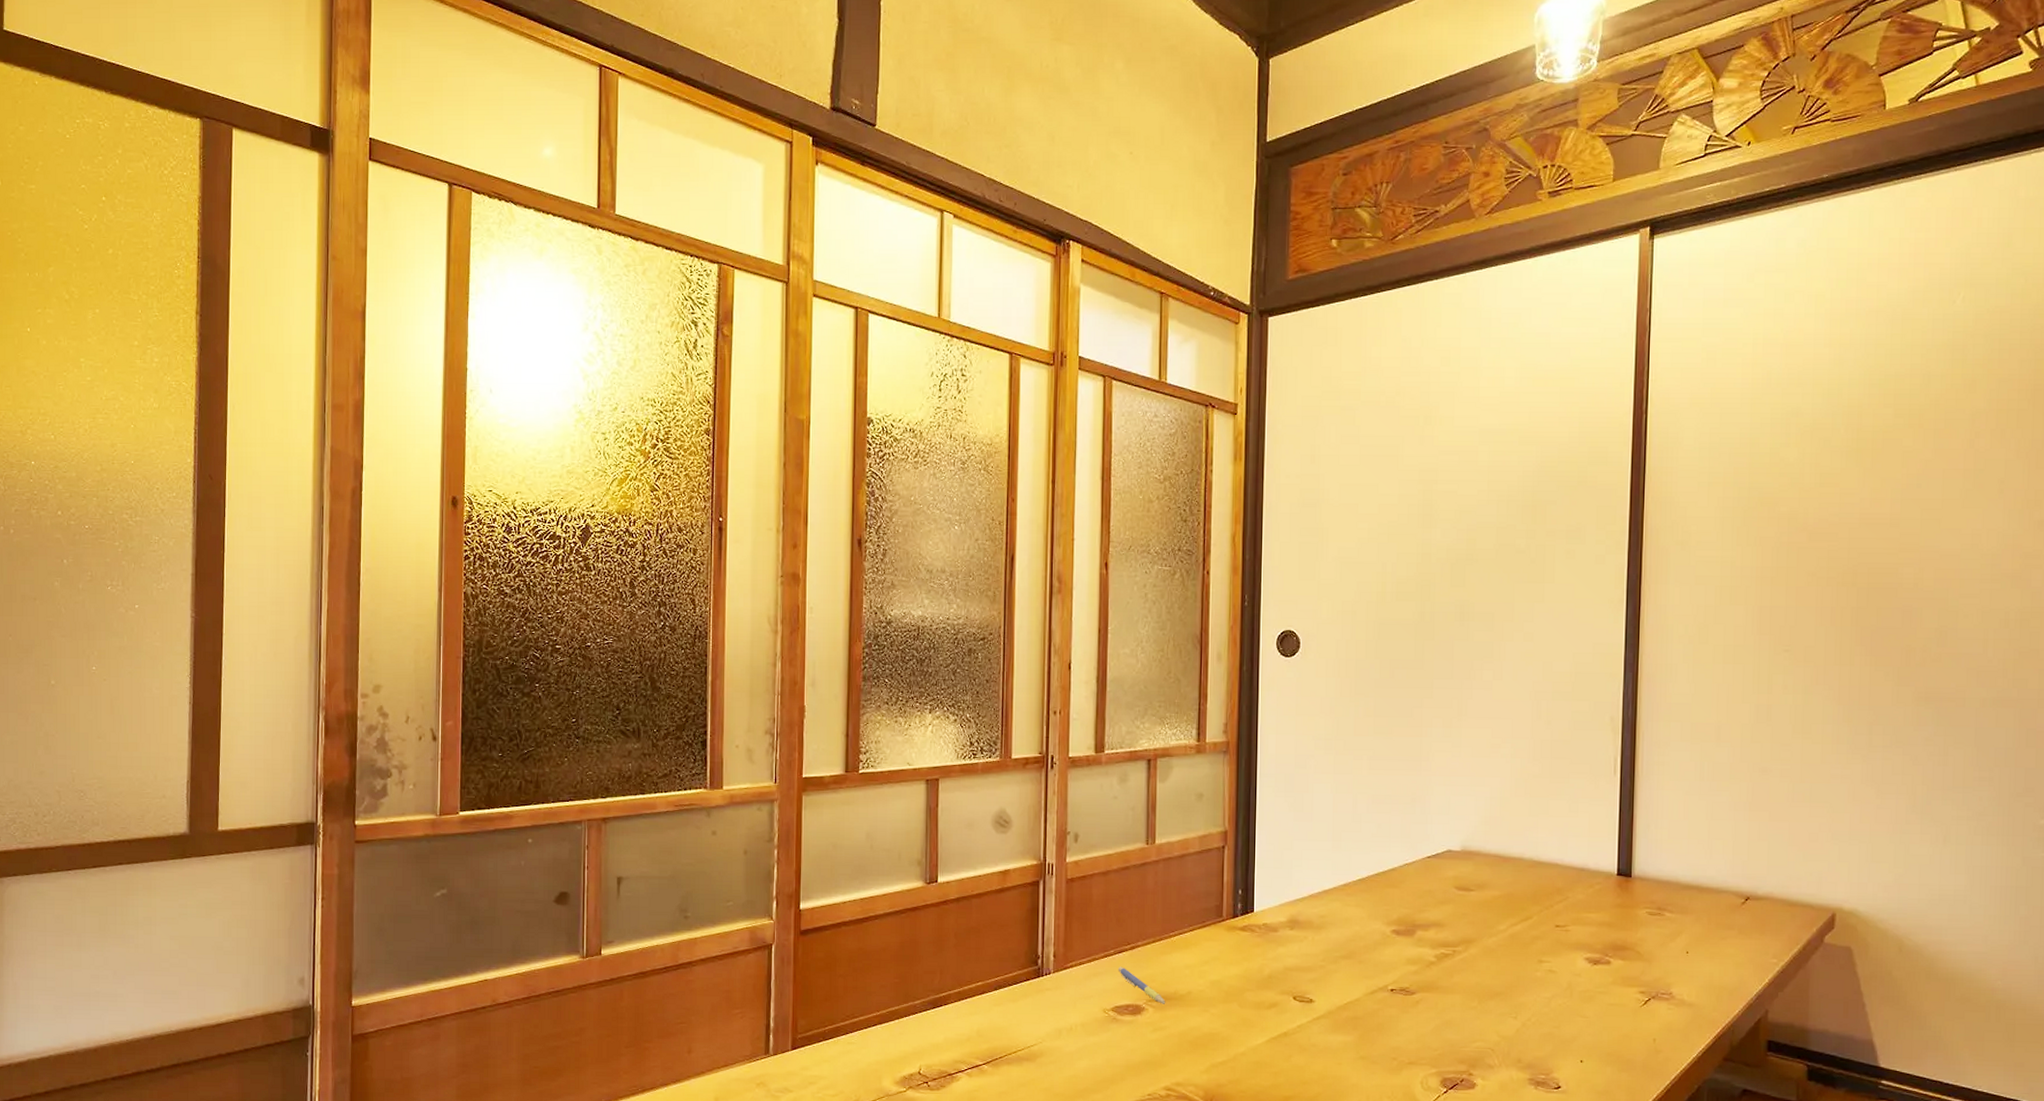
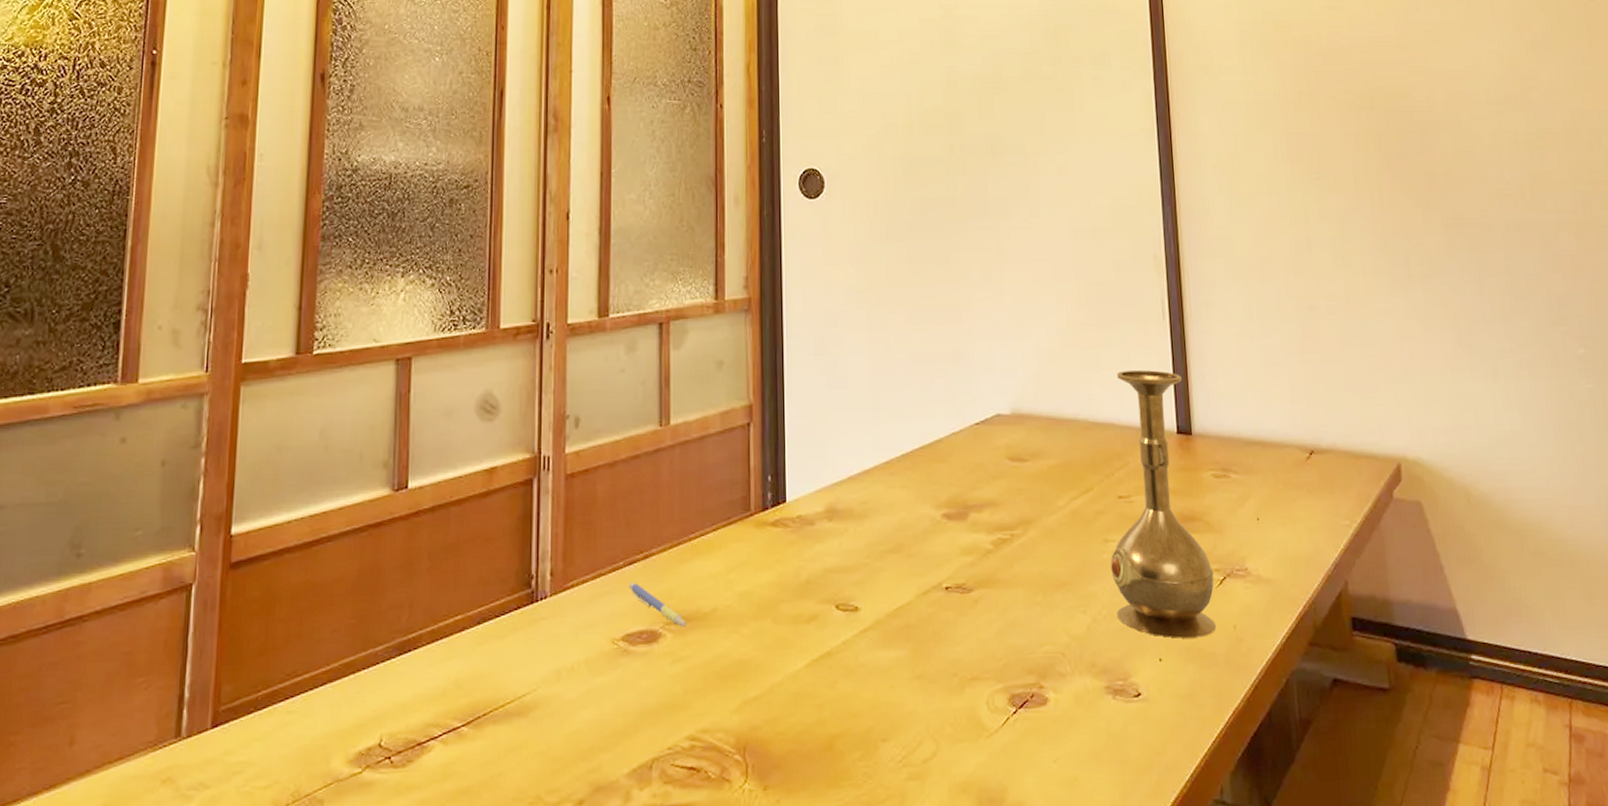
vase: none [1542,818,1640,1046] -> present [1110,369,1217,638]

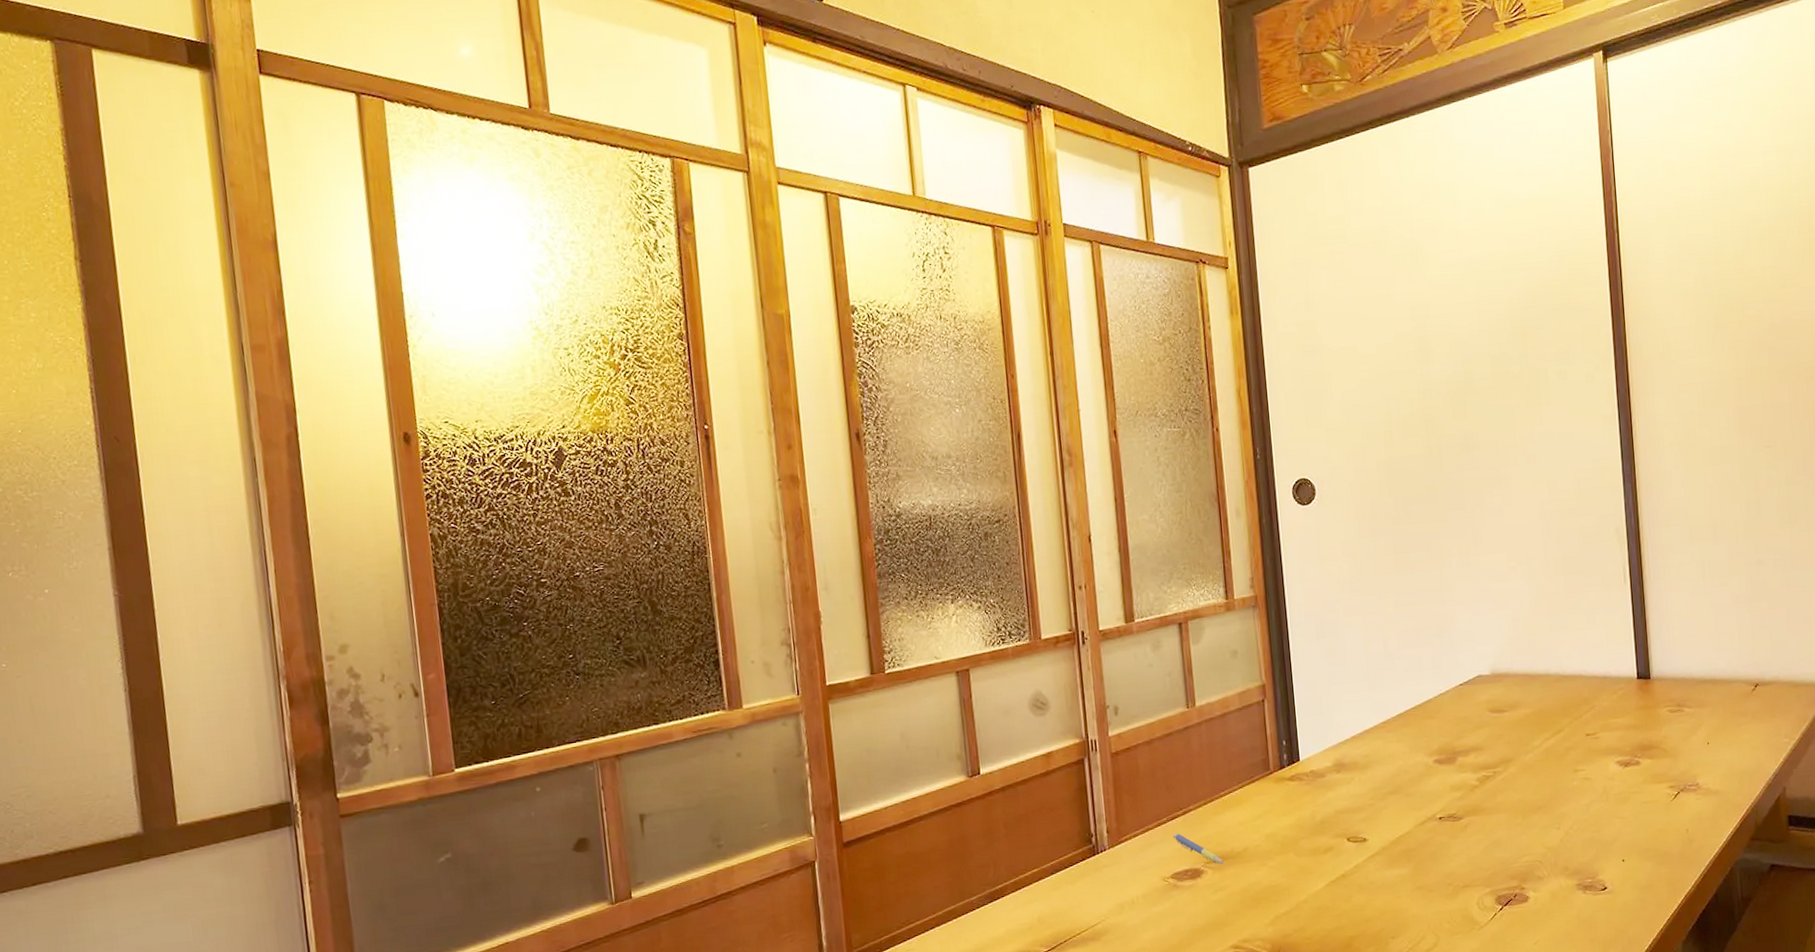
vase: present [1110,369,1217,638] -> none [1579,627,1671,843]

